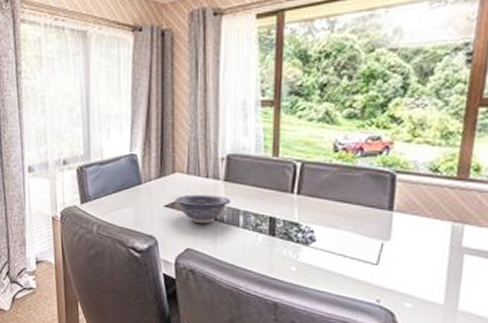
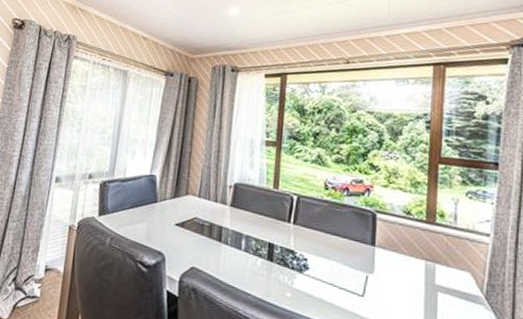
decorative bowl: present [175,194,231,224] -> none [185,215,235,245]

